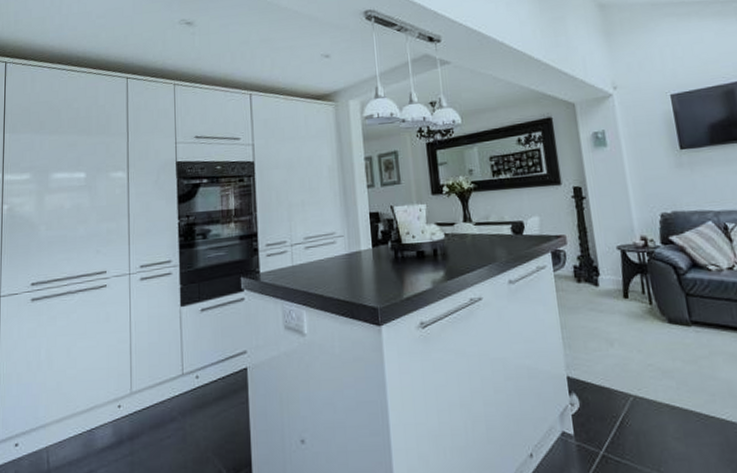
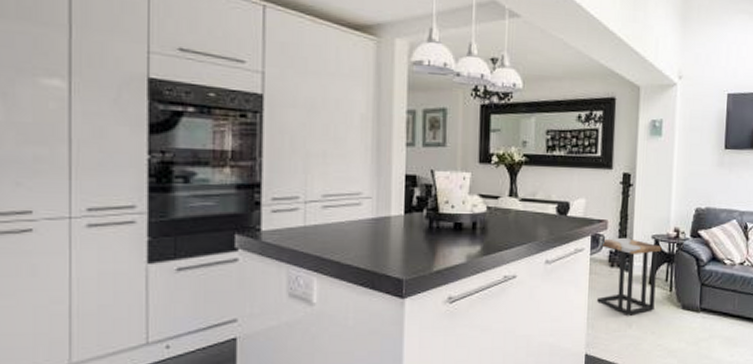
side table: none [562,250,636,333] -> present [597,237,662,316]

